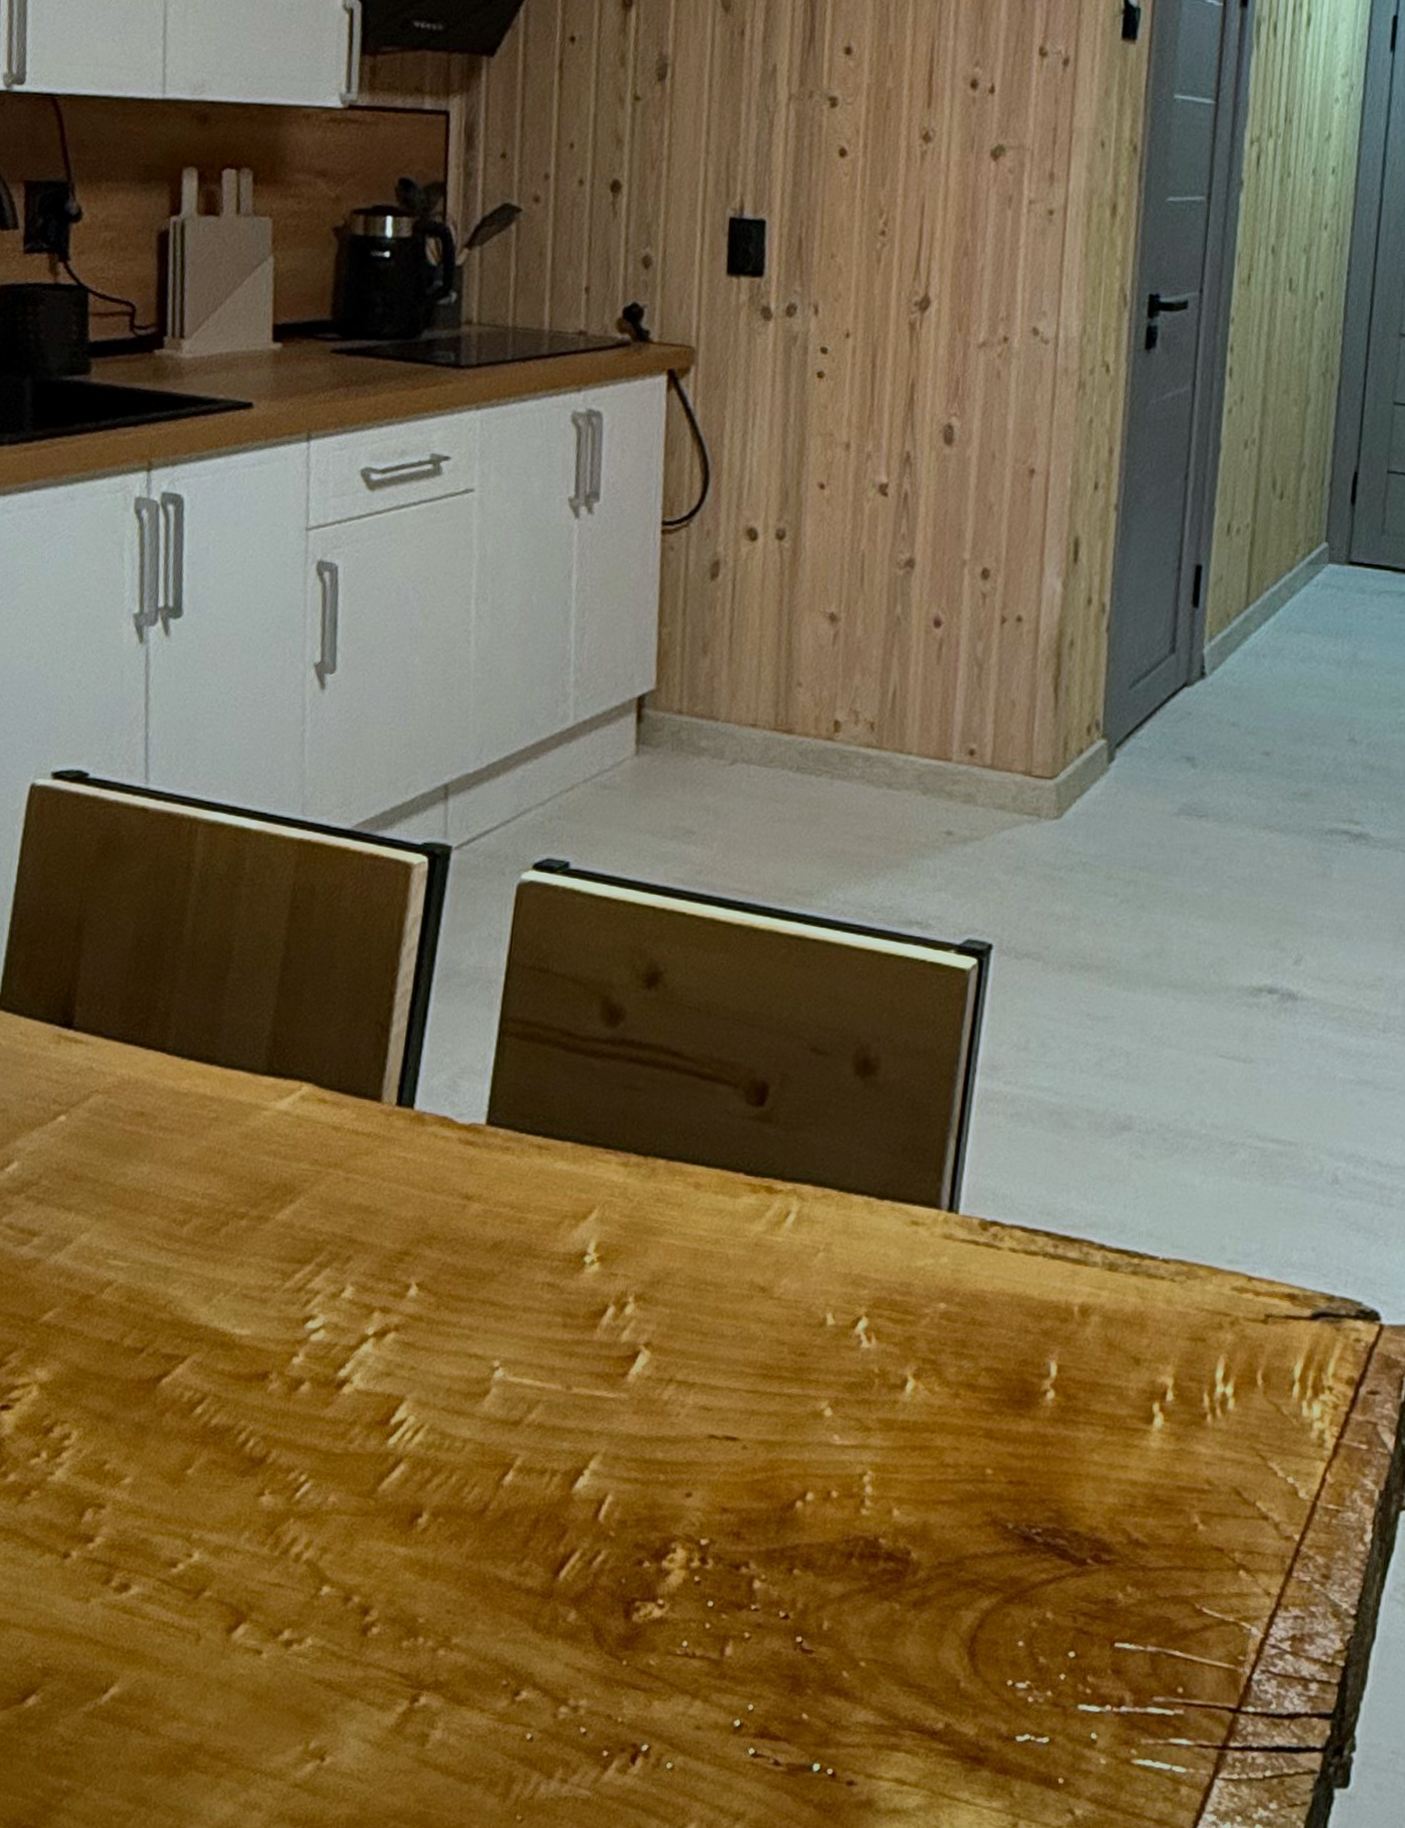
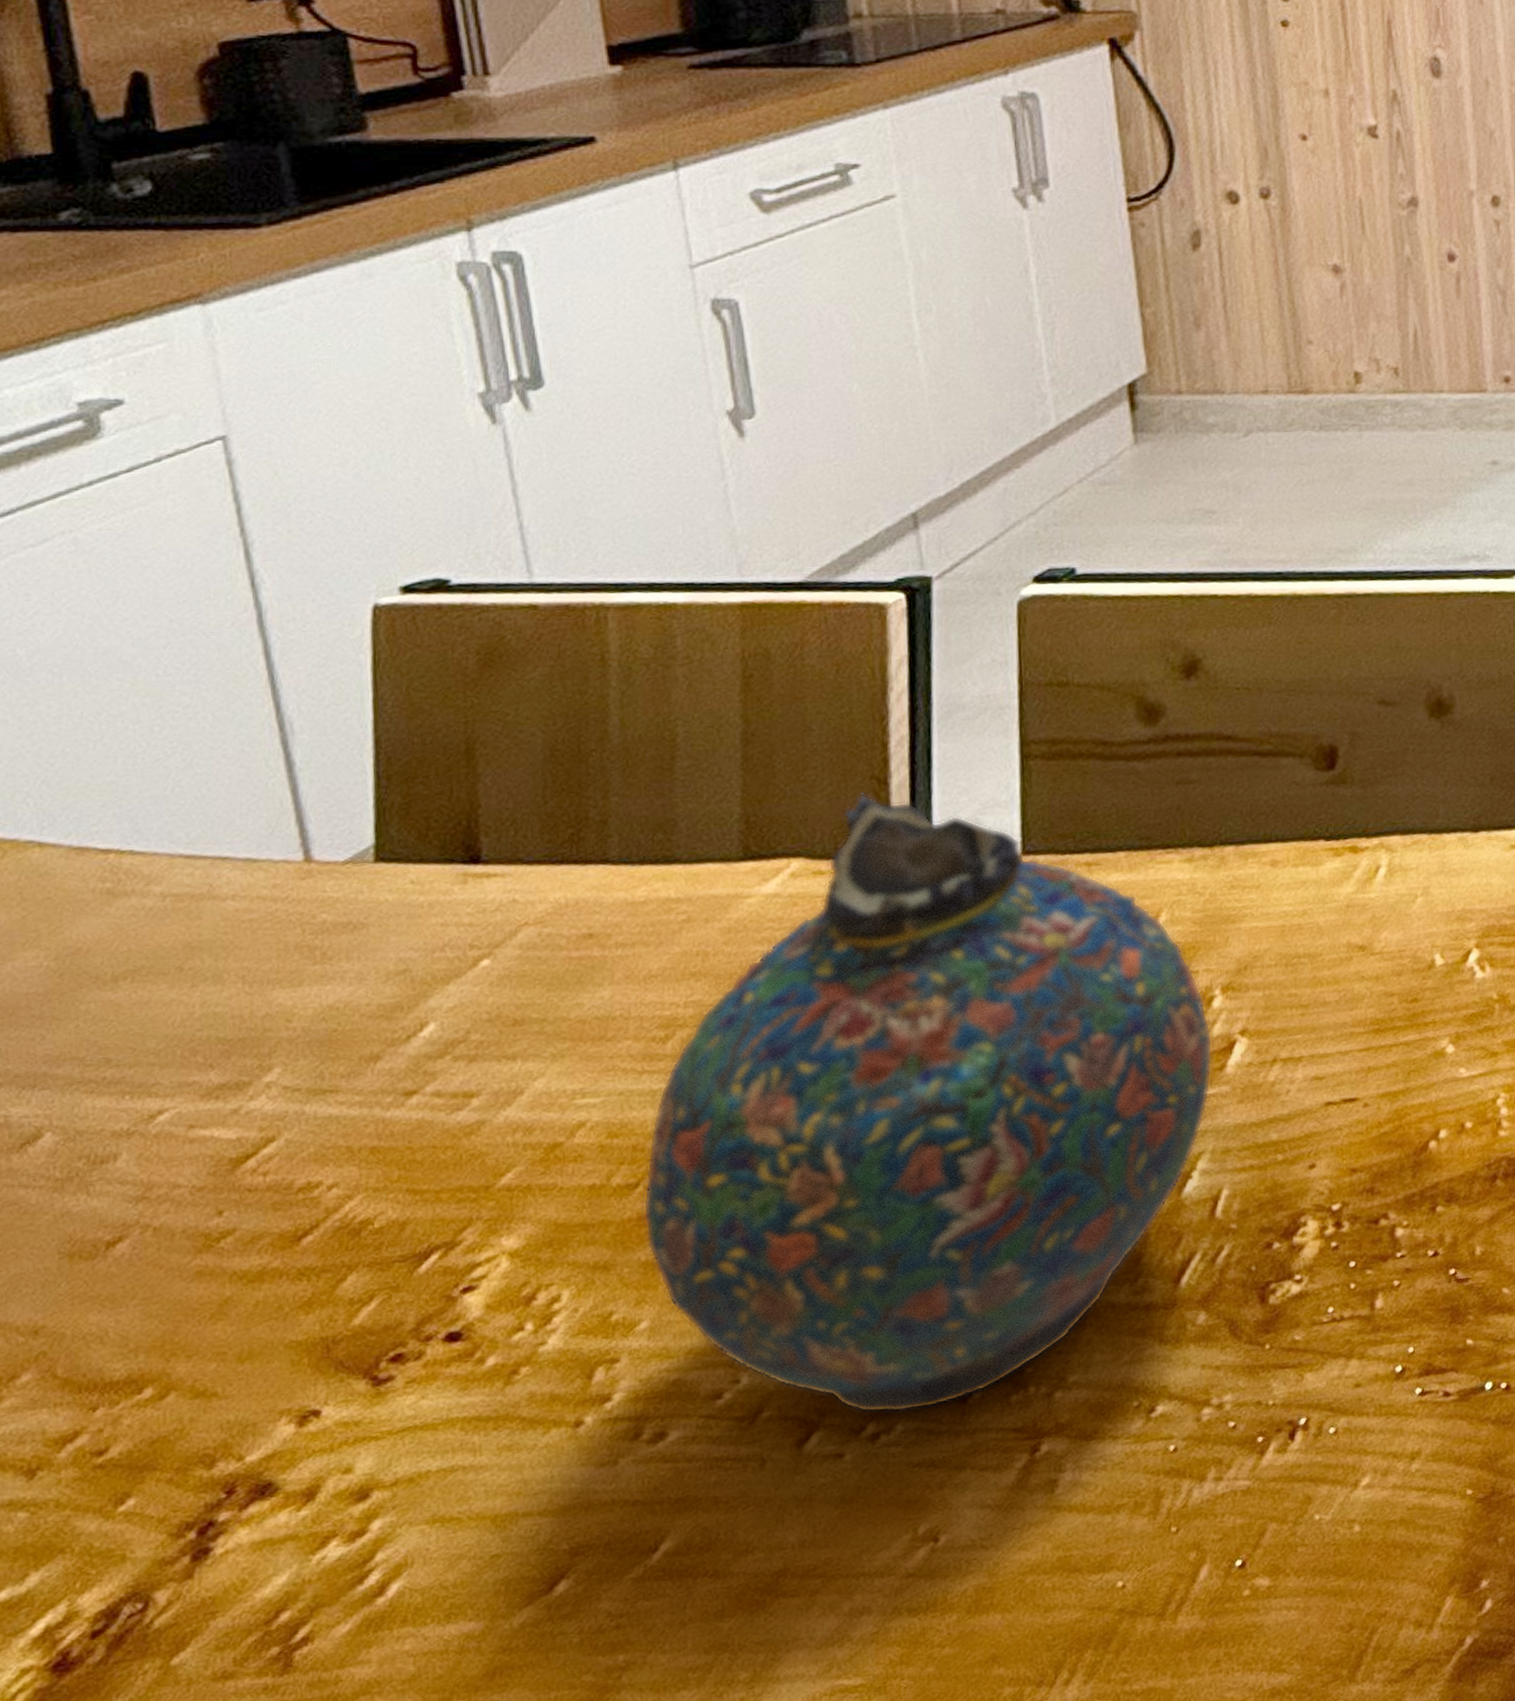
snuff bottle: none [141,1035,621,1631] -> present [643,793,1214,1413]

